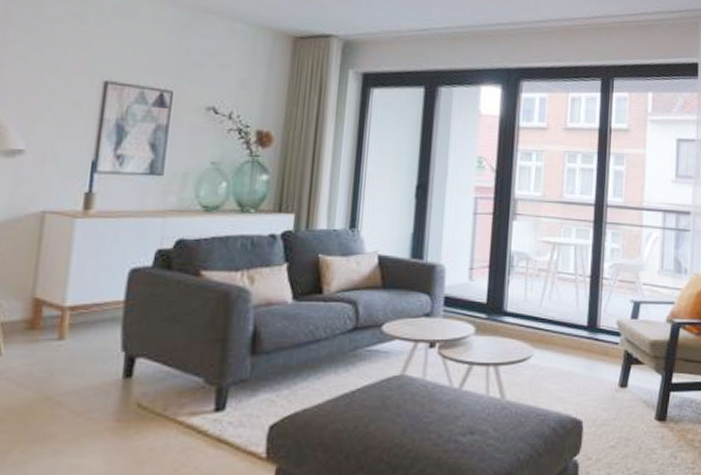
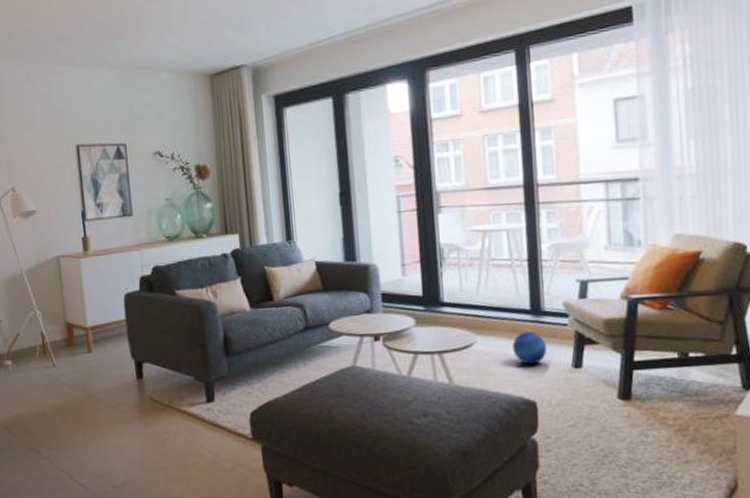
decorative ball: none [567,348,599,382] -> present [512,331,548,365]

